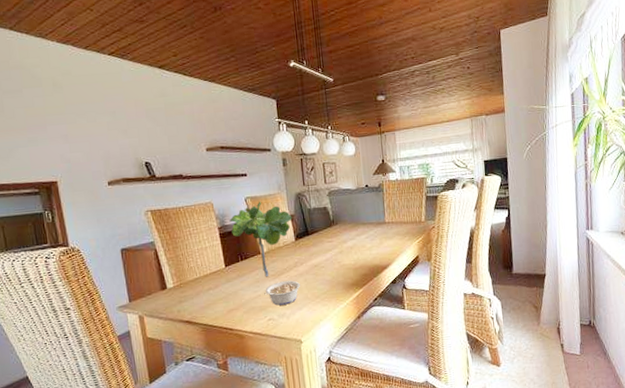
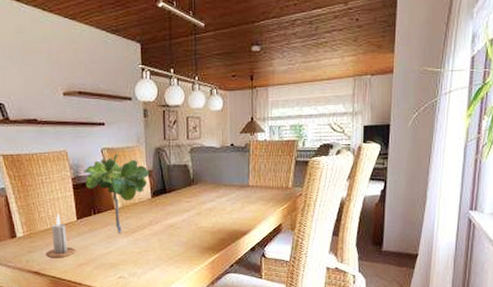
candle: none [196,262,226,306] -> present [46,213,76,258]
legume: present [264,280,300,306] -> none [116,239,154,264]

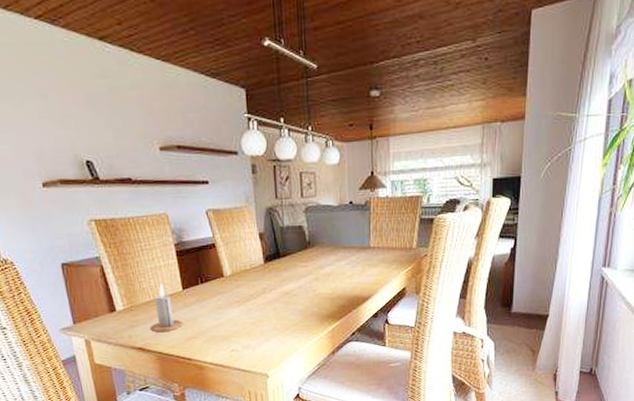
plant: present [84,153,150,233] -> none [187,215,262,302]

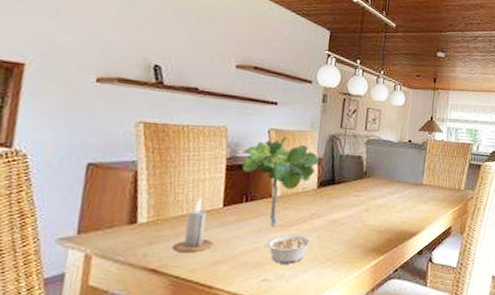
plant: none [187,215,262,302] -> present [242,136,320,225]
legume: none [227,308,268,336] -> present [264,234,312,264]

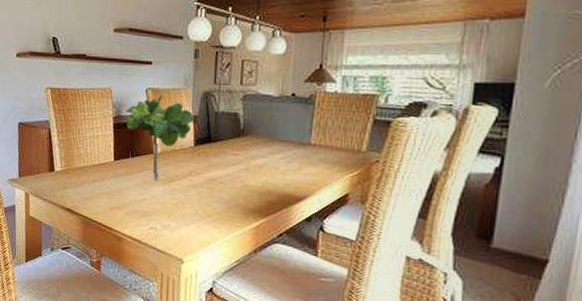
candle: present [172,197,215,253] -> none [80,152,110,198]
legume: present [264,234,312,264] -> none [150,189,192,217]

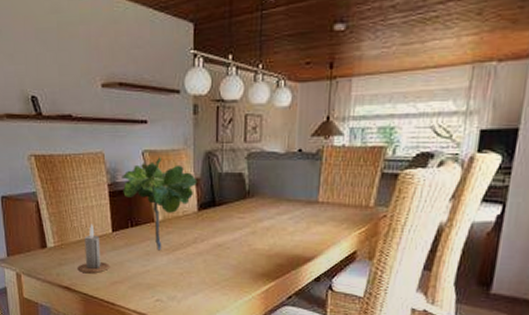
candle: none [80,152,110,198] -> present [77,223,110,274]

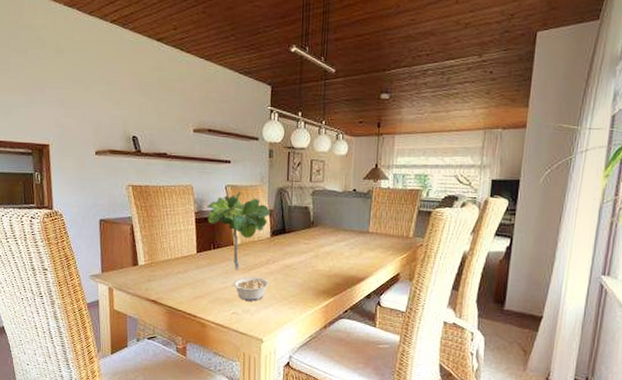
candle: present [77,223,110,274] -> none [164,245,194,289]
legume: none [154,258,198,287] -> present [232,277,269,301]

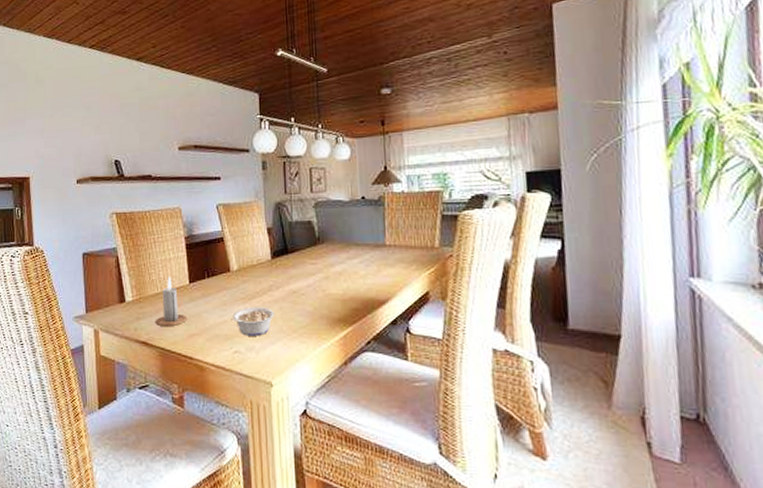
candle: none [164,245,194,289] -> present [155,276,188,327]
plant: present [207,191,271,269] -> none [198,209,270,299]

